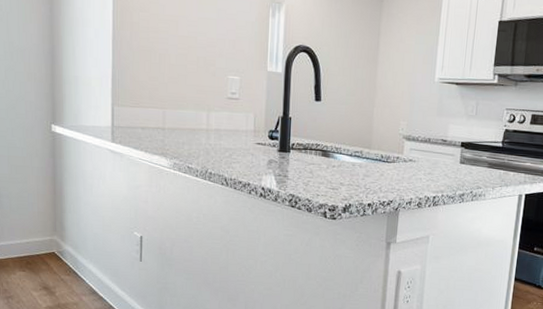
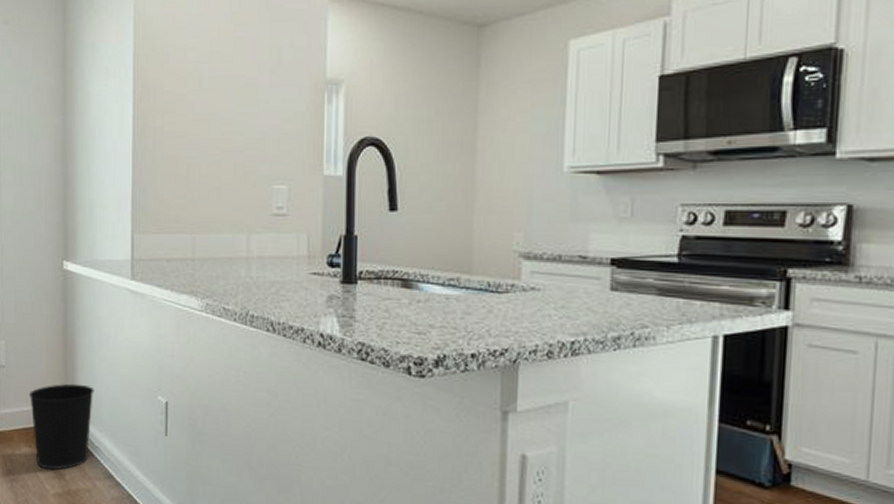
wastebasket: none [22,222,80,289] -> present [28,383,95,470]

